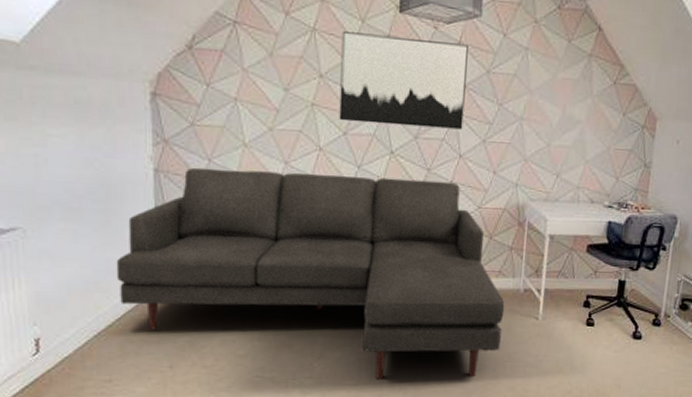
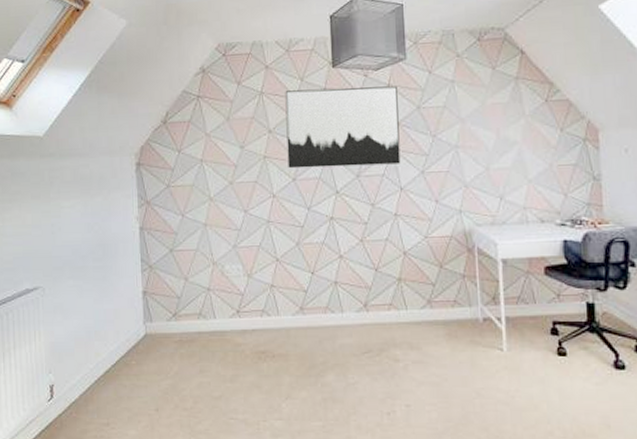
sofa: present [116,167,505,381] -> none [111,214,466,421]

